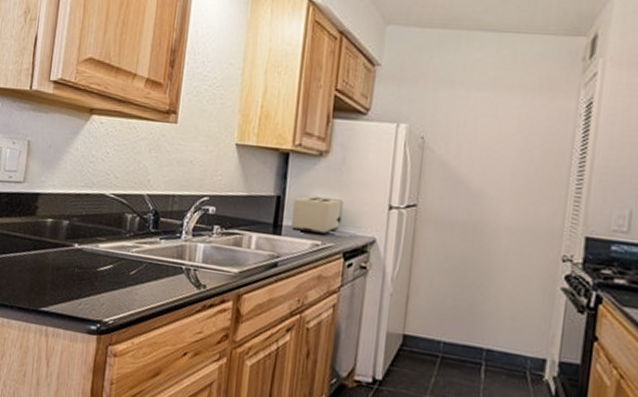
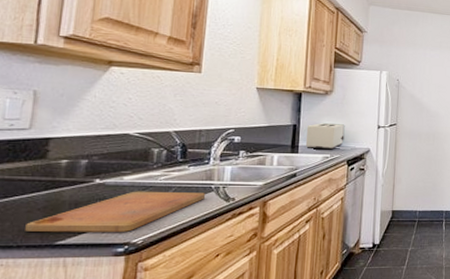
cutting board: none [17,262,176,308] -> present [25,191,206,233]

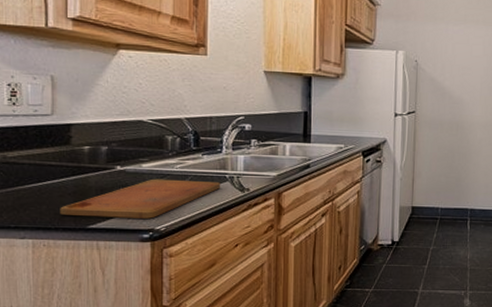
toaster: present [306,123,344,150] -> none [319,110,359,140]

